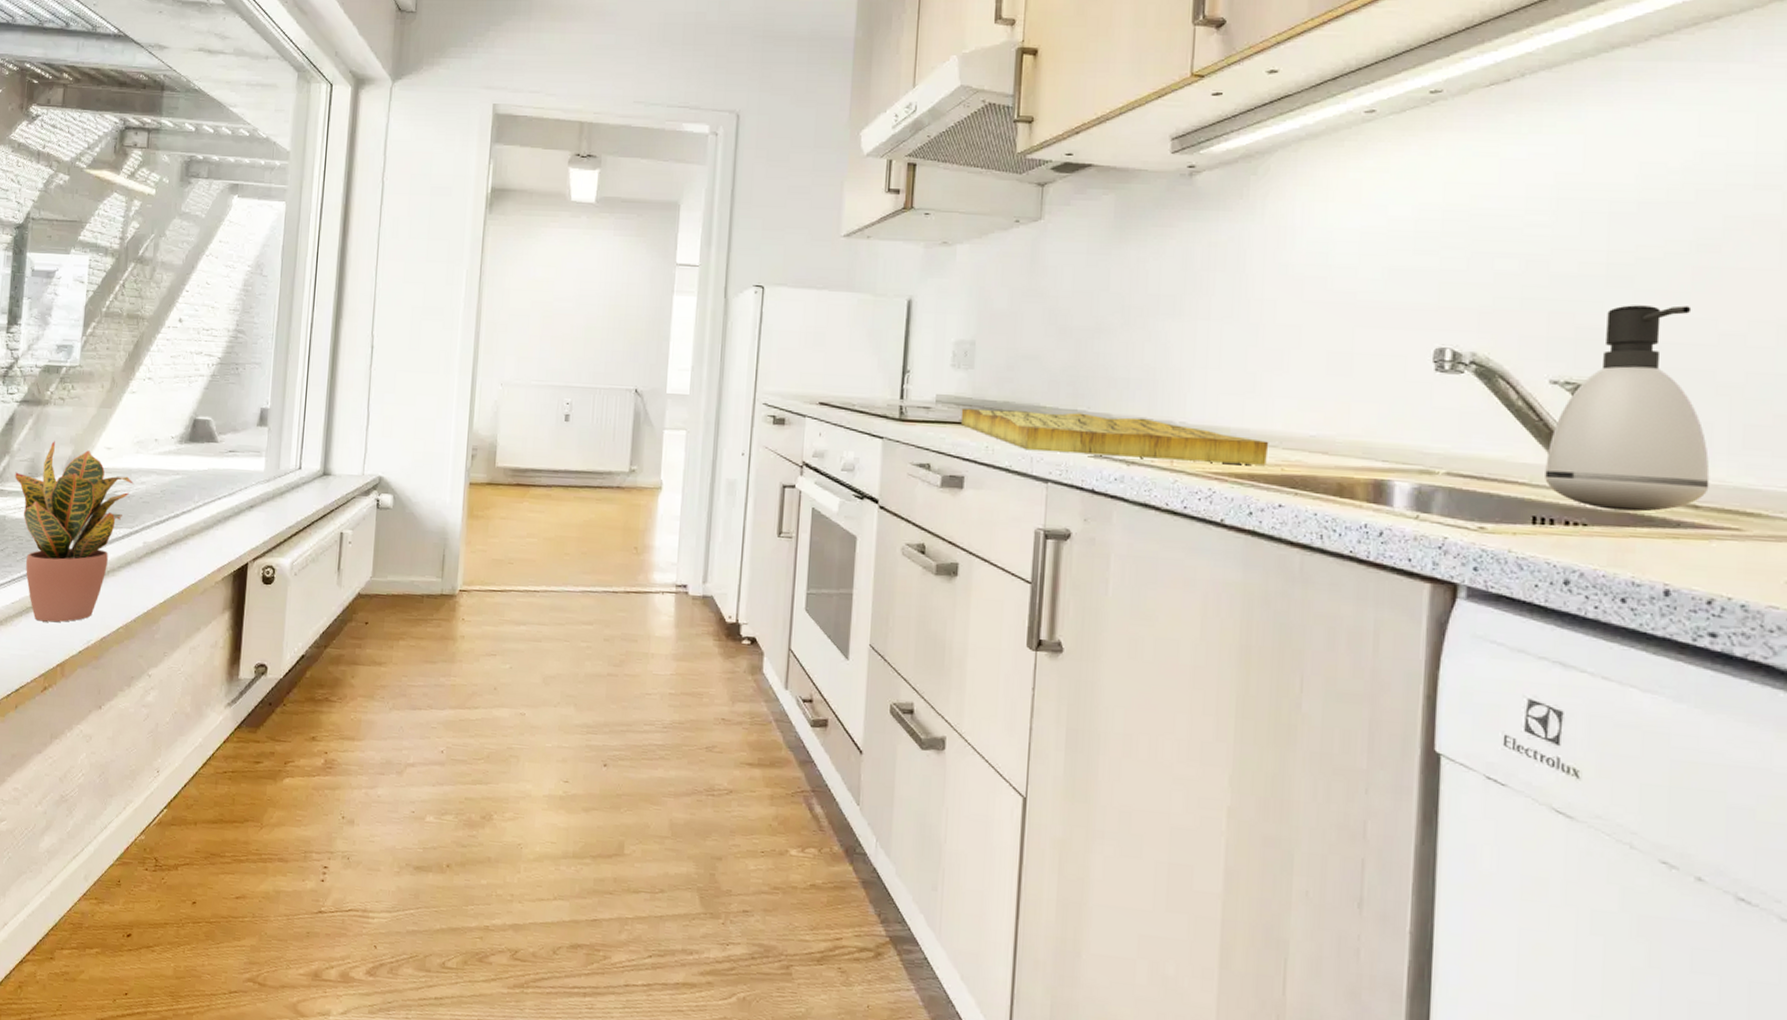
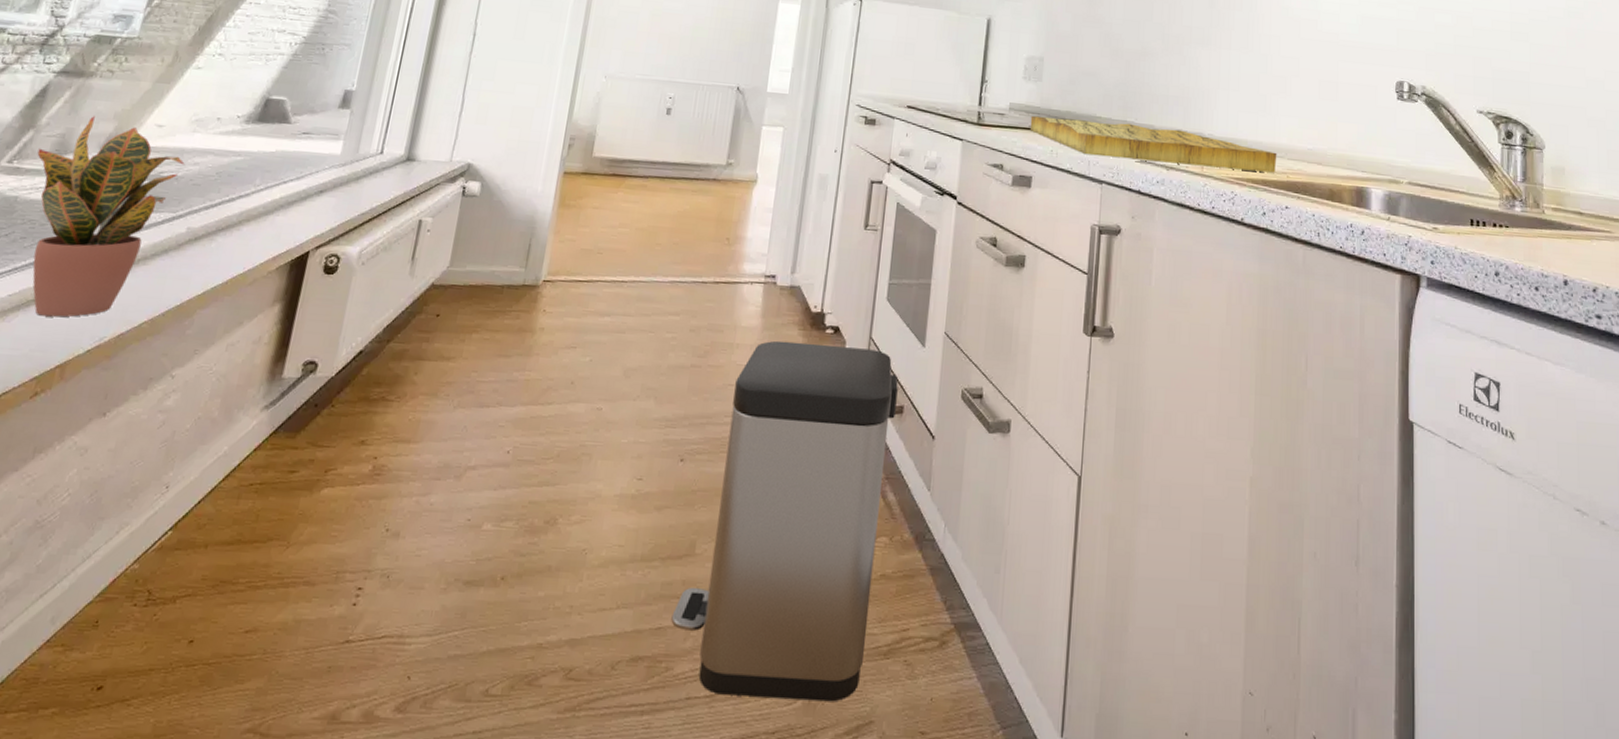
pedal bin: none [605,651,821,1000] -> present [671,340,899,702]
soap dispenser: present [1545,305,1710,512] -> none [1478,54,1588,217]

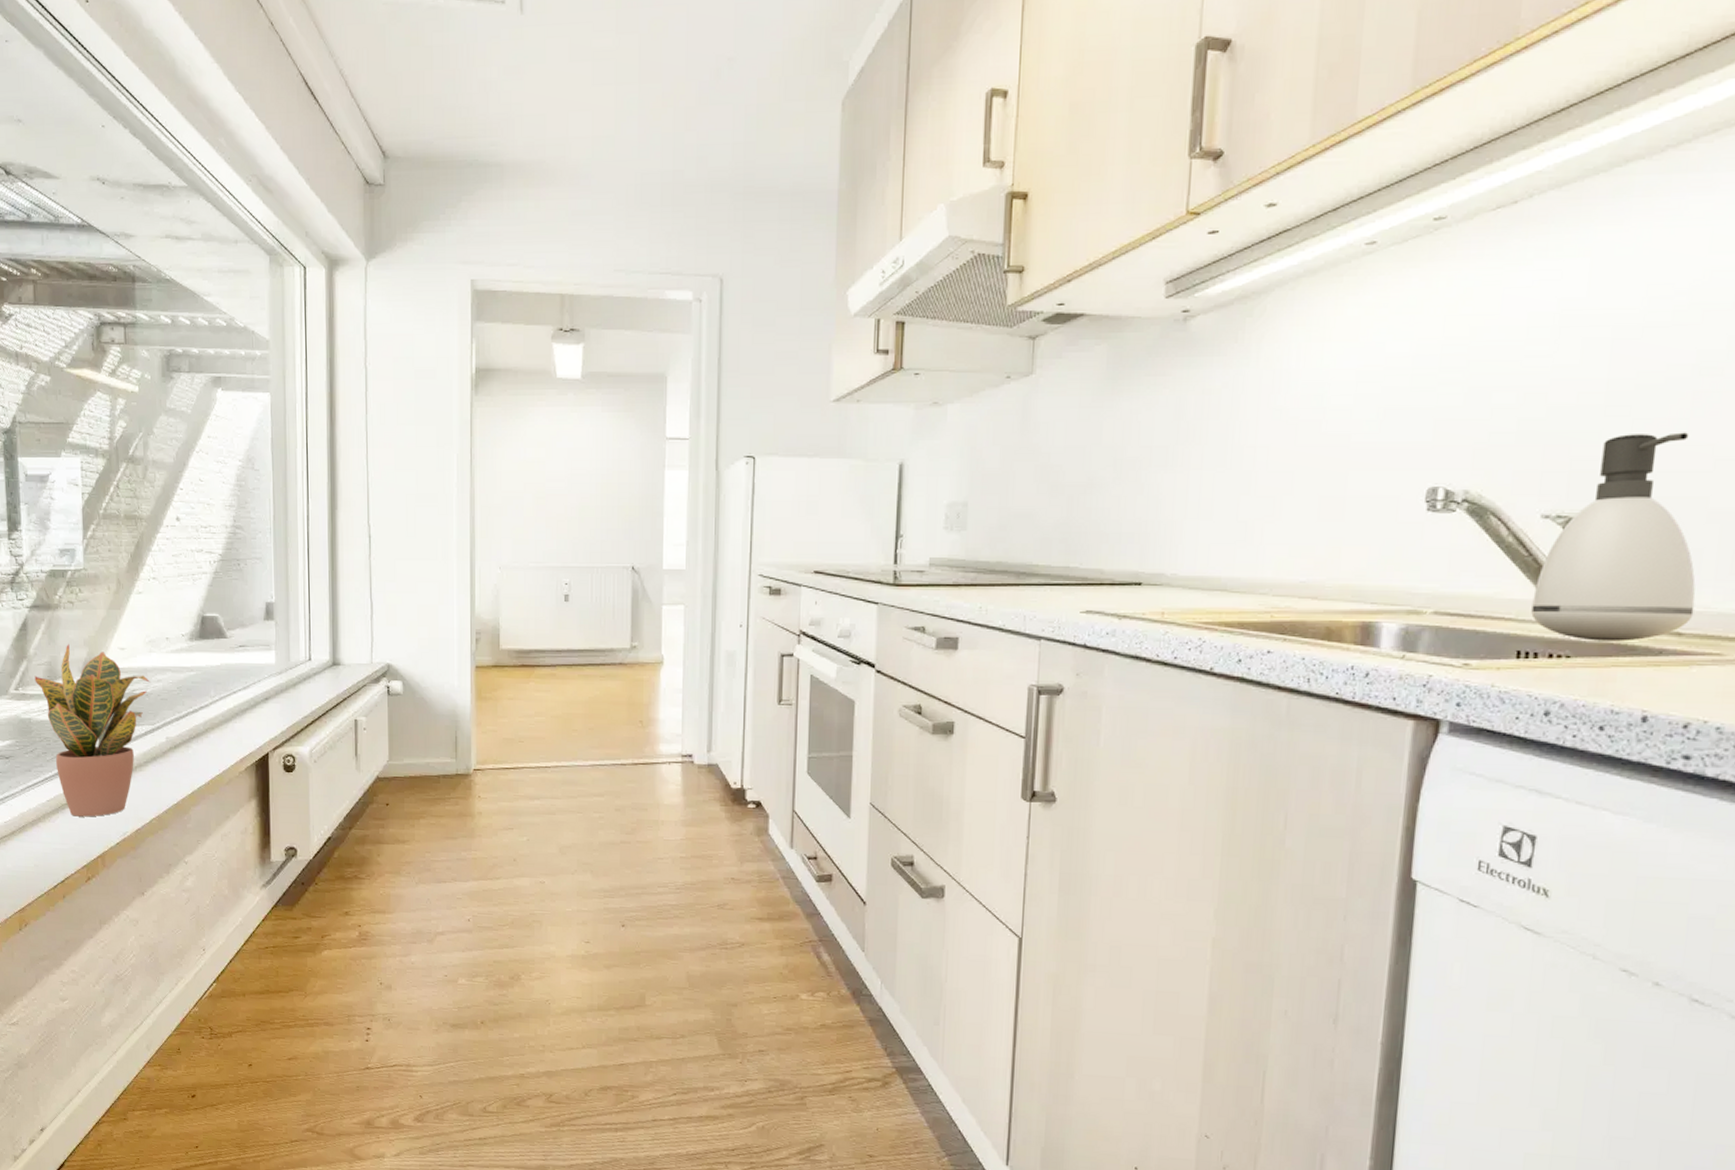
pedal bin: present [671,340,899,702] -> none [631,816,825,1128]
cutting board: present [1030,115,1277,173] -> none [954,569,1259,613]
soap dispenser: none [1478,54,1588,217] -> present [1531,432,1696,642]

